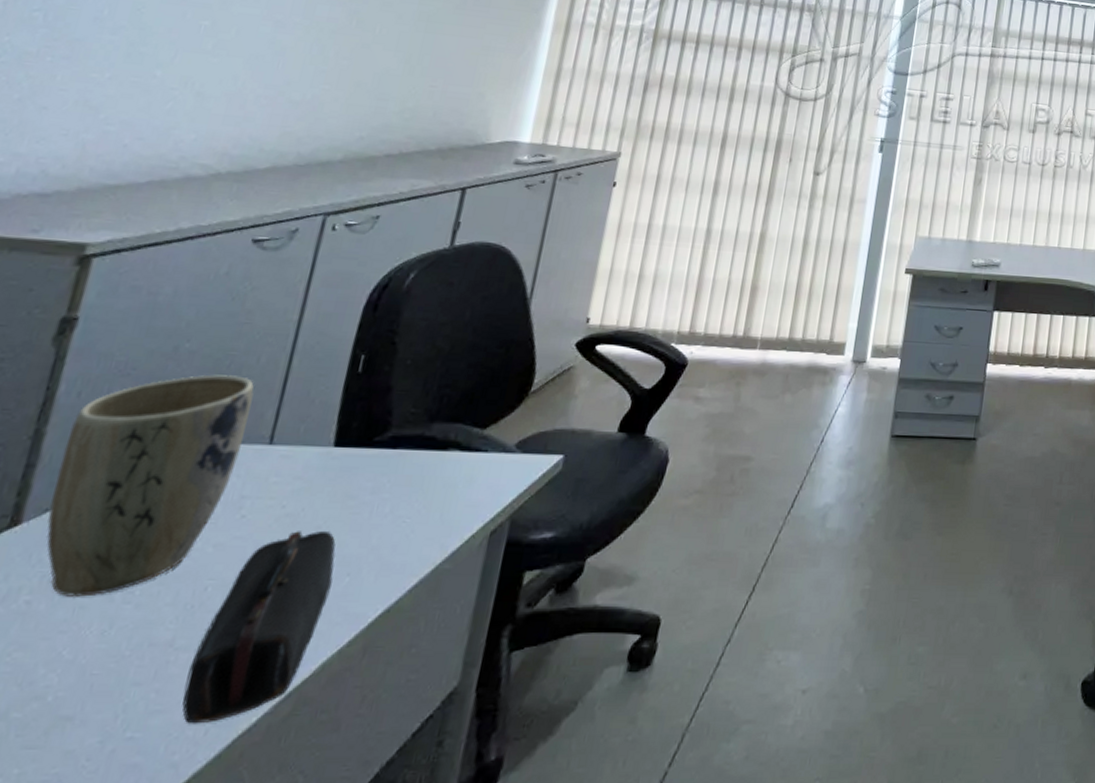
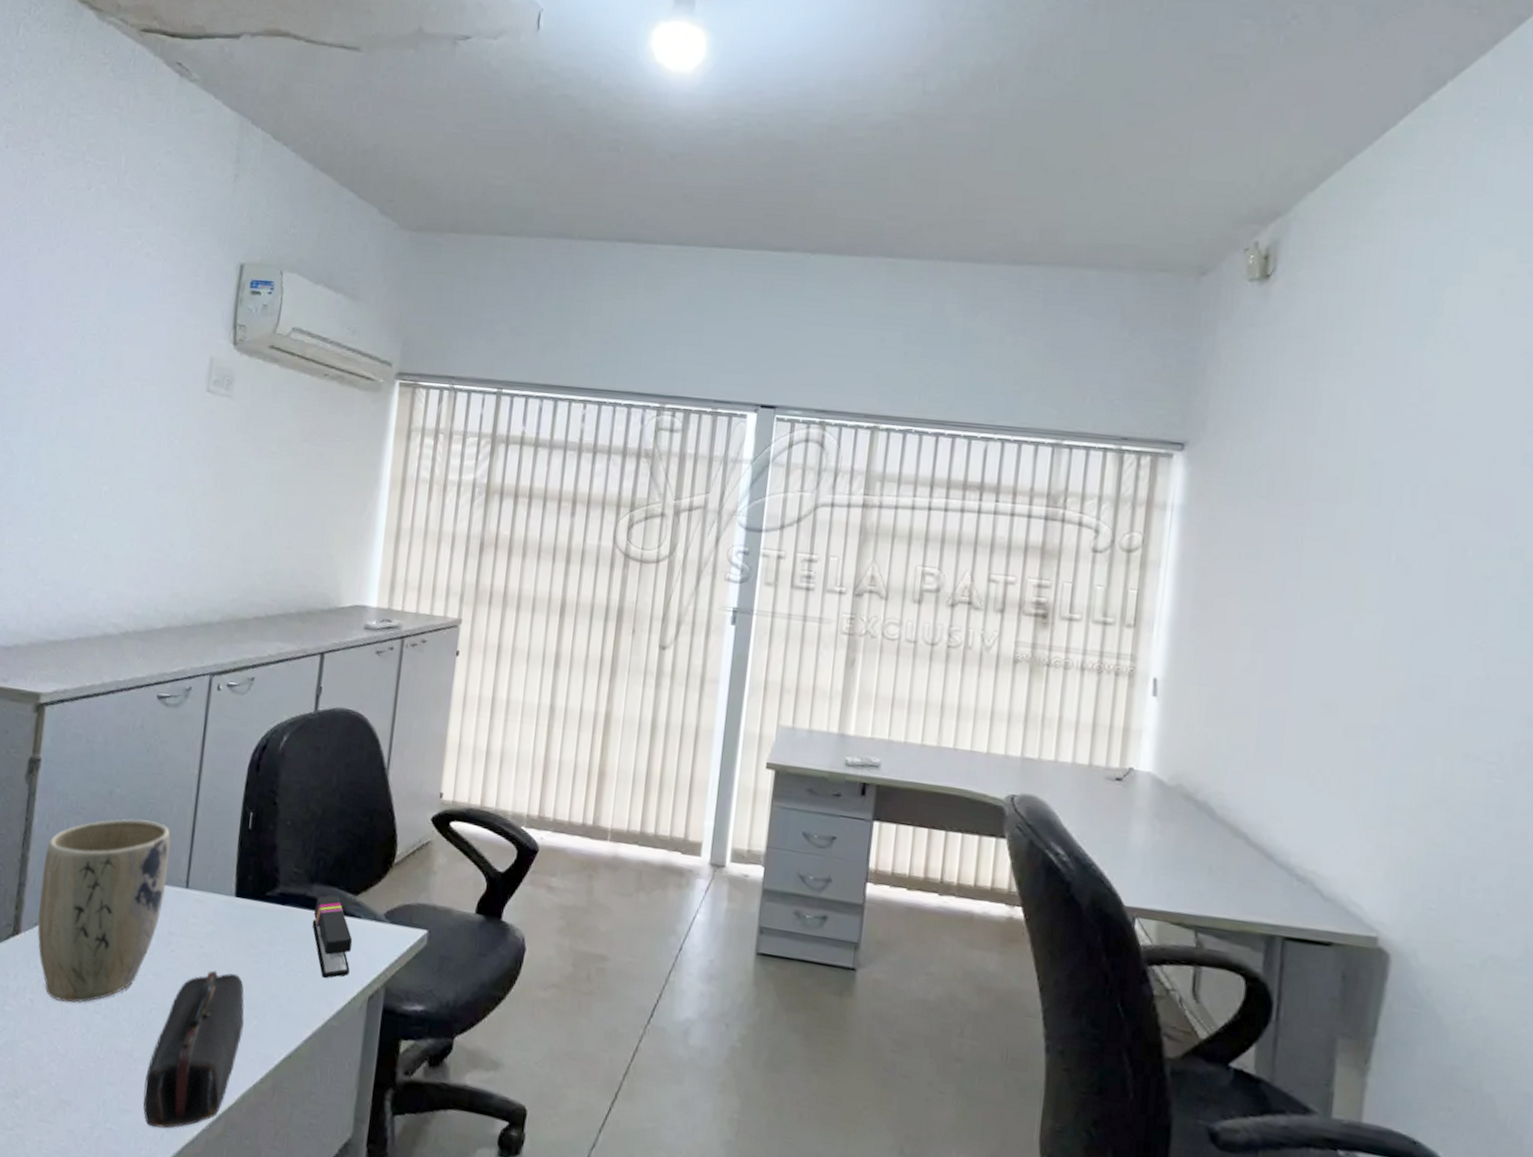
stapler: none [428,431,477,521] -> present [312,894,353,979]

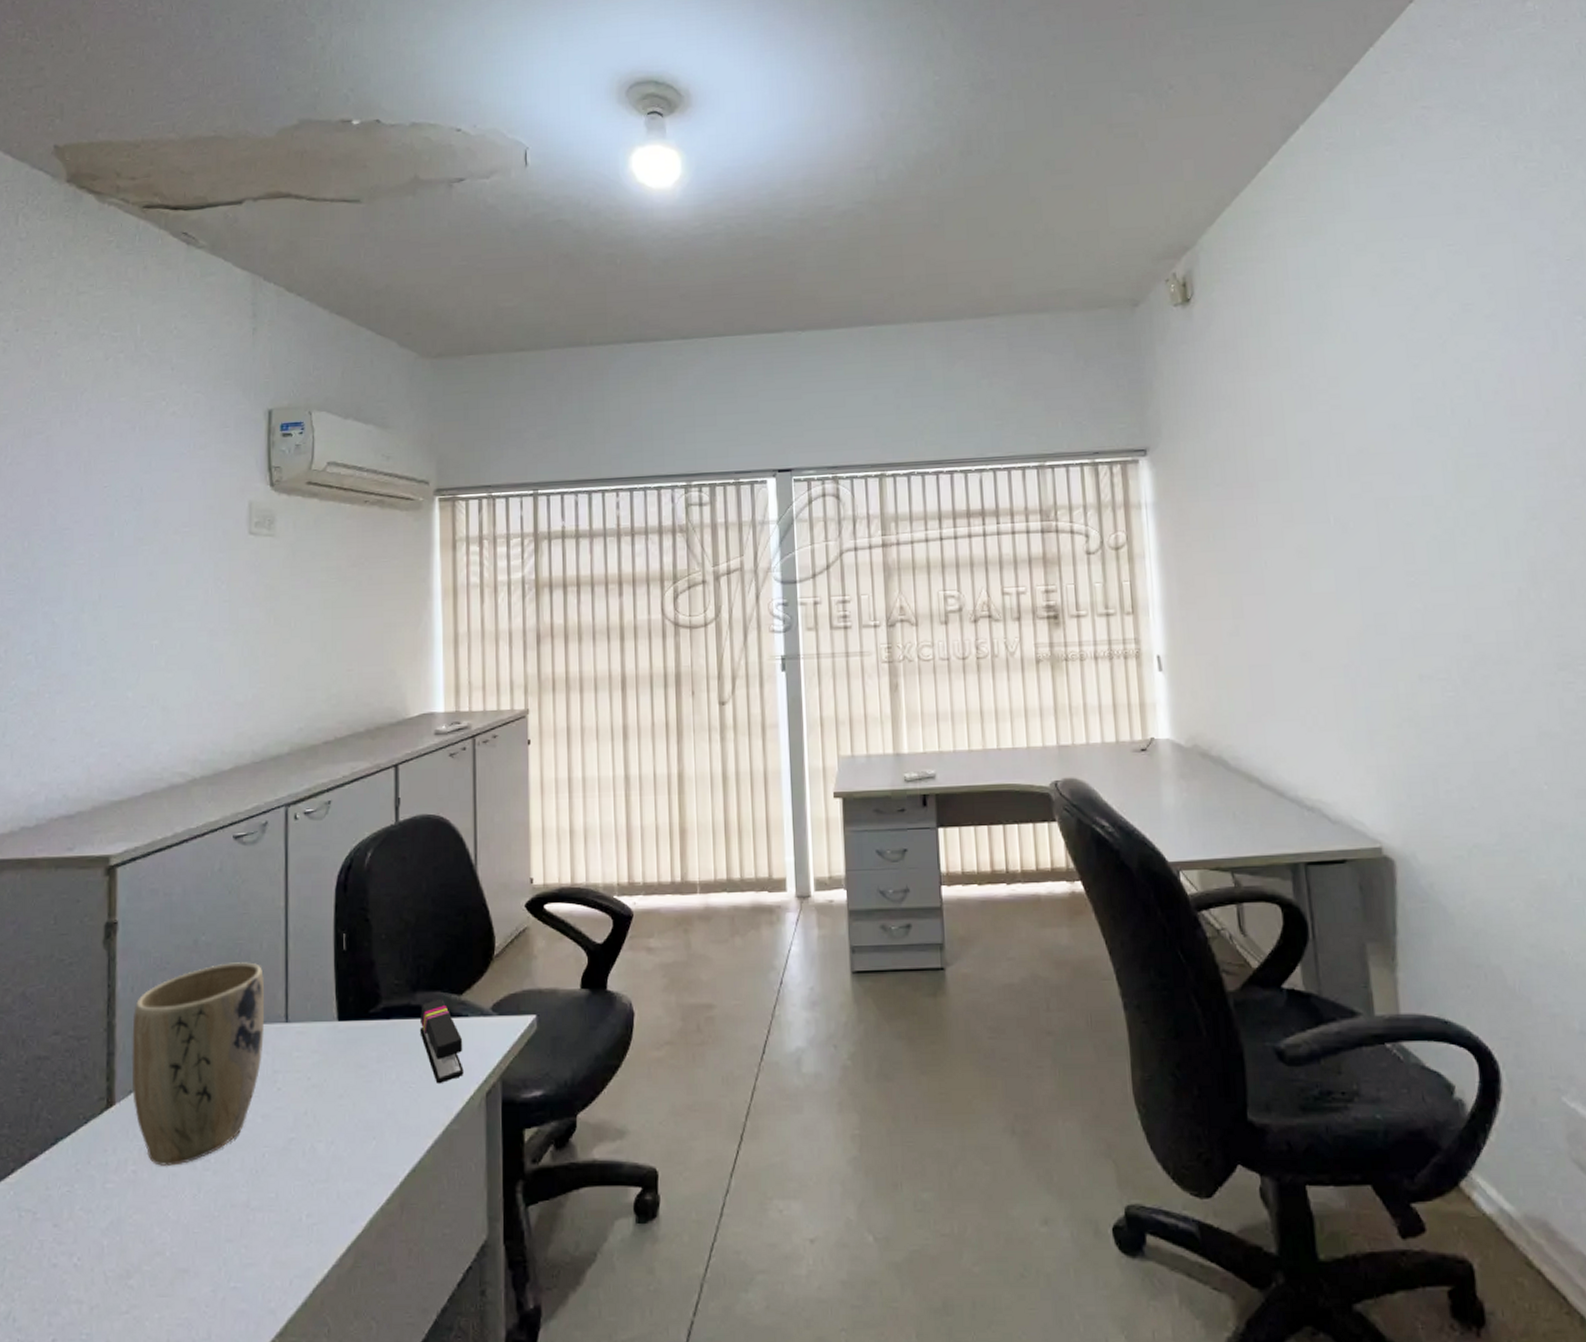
pencil case: present [143,970,244,1129] -> none [266,1098,362,1276]

